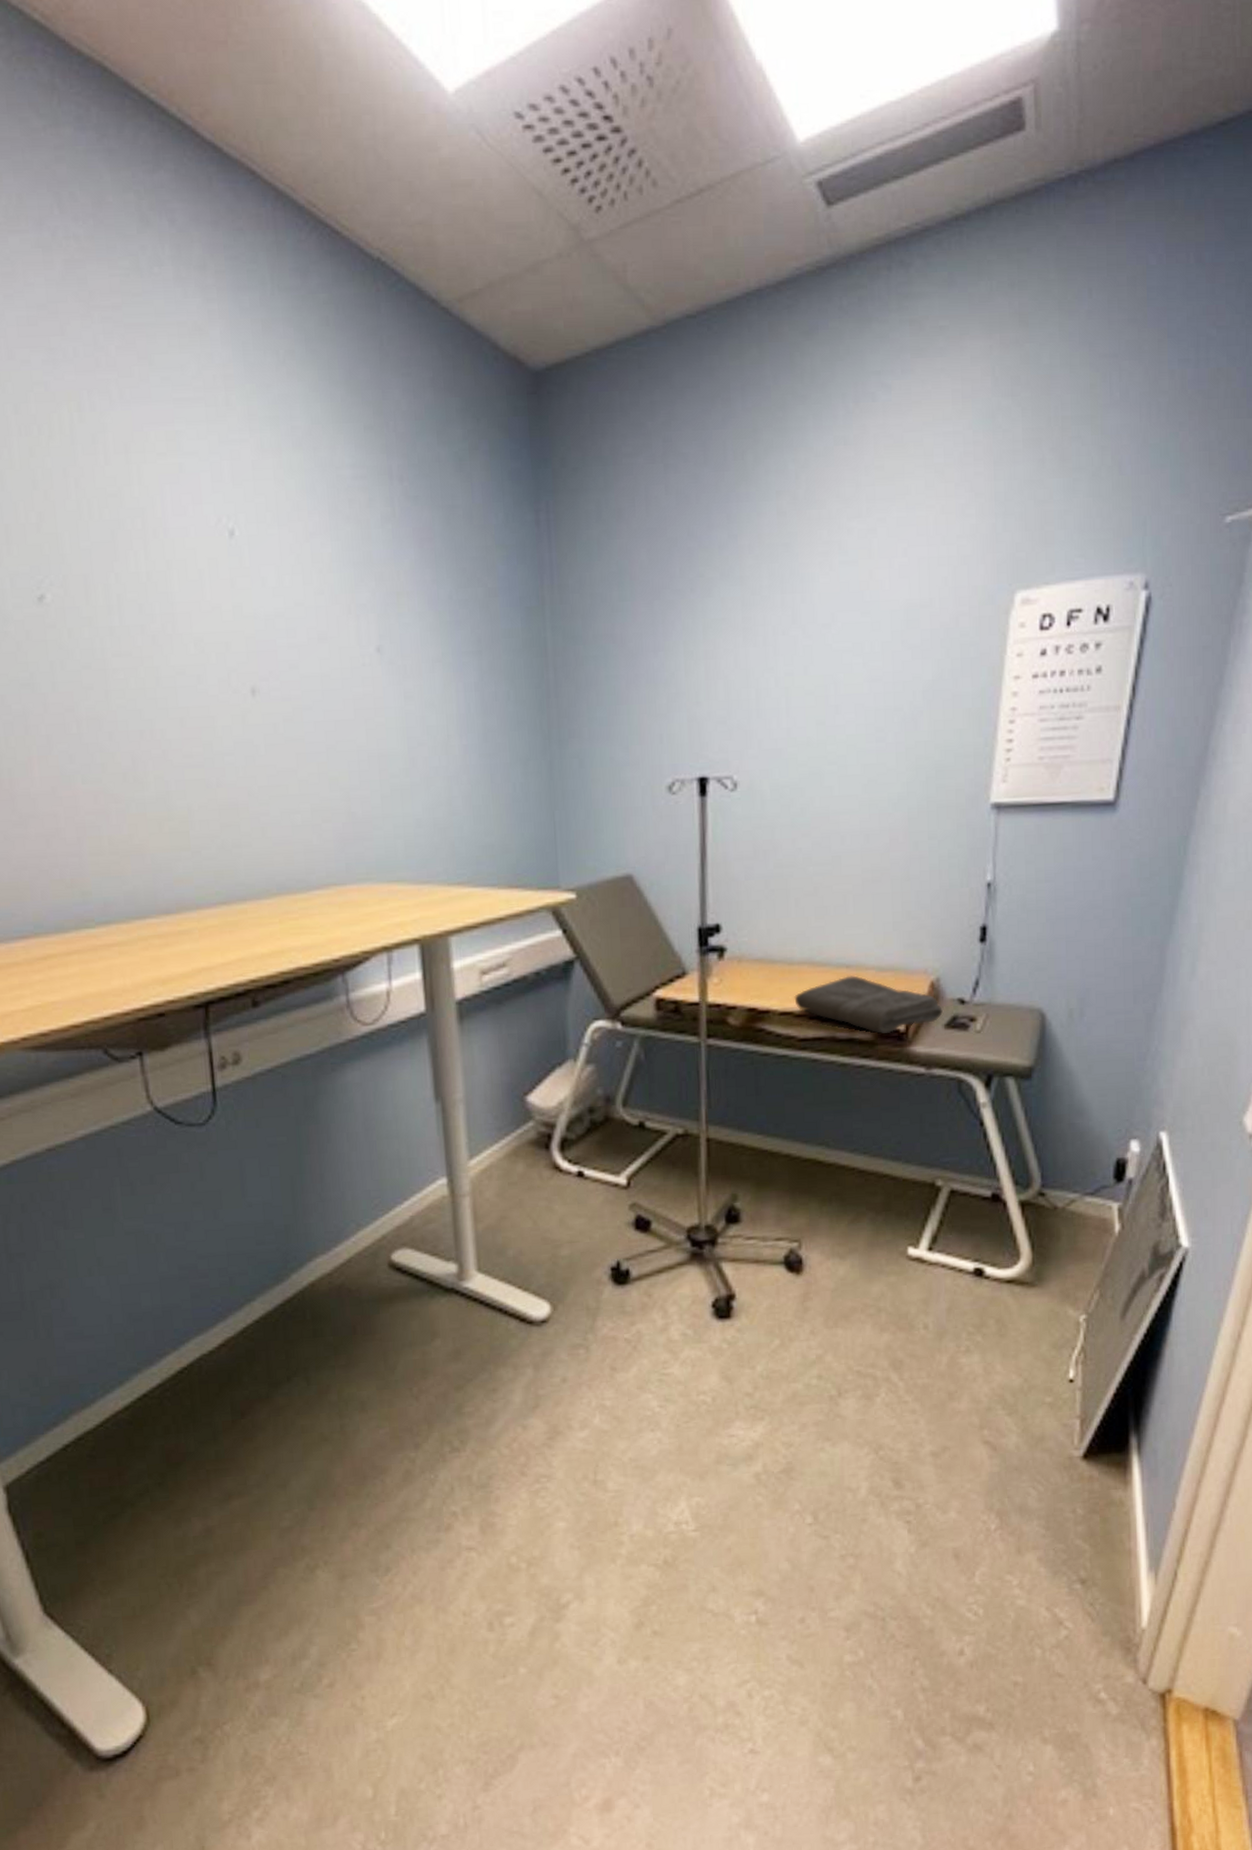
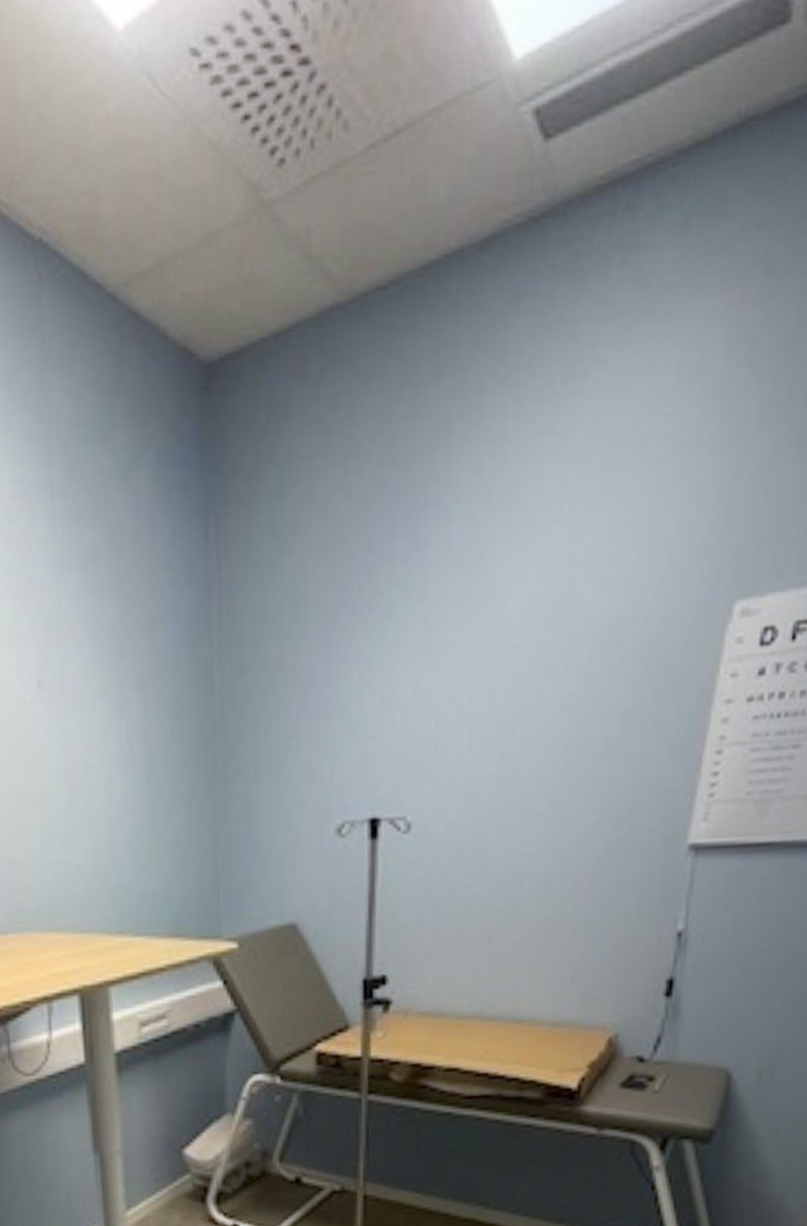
towel: present [794,975,943,1034] -> none [461,1031,619,1092]

